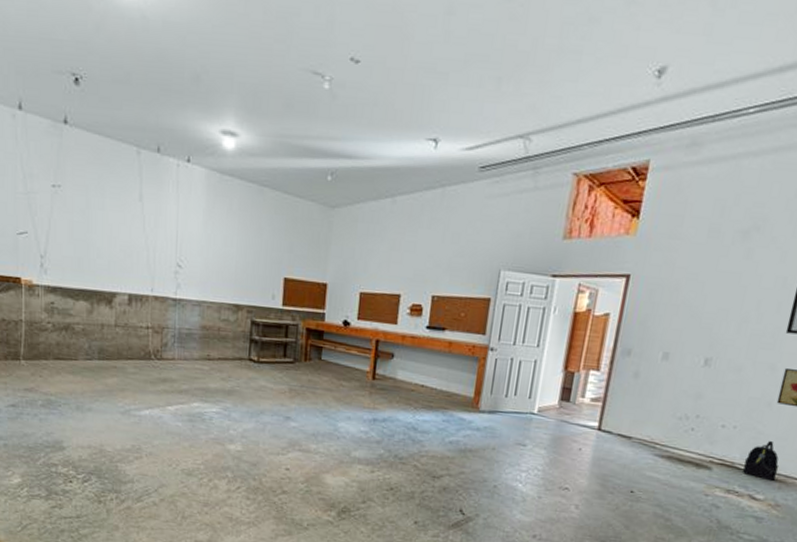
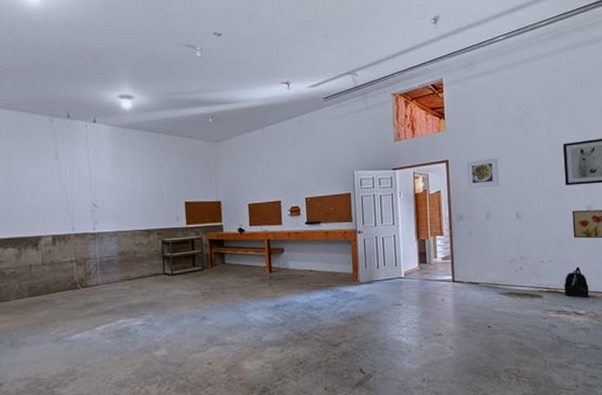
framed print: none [648,280,699,319] -> present [467,157,499,189]

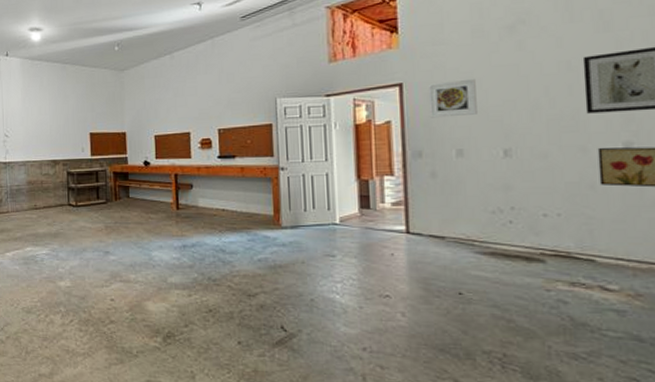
backpack: present [564,267,589,298] -> none [582,225,627,269]

